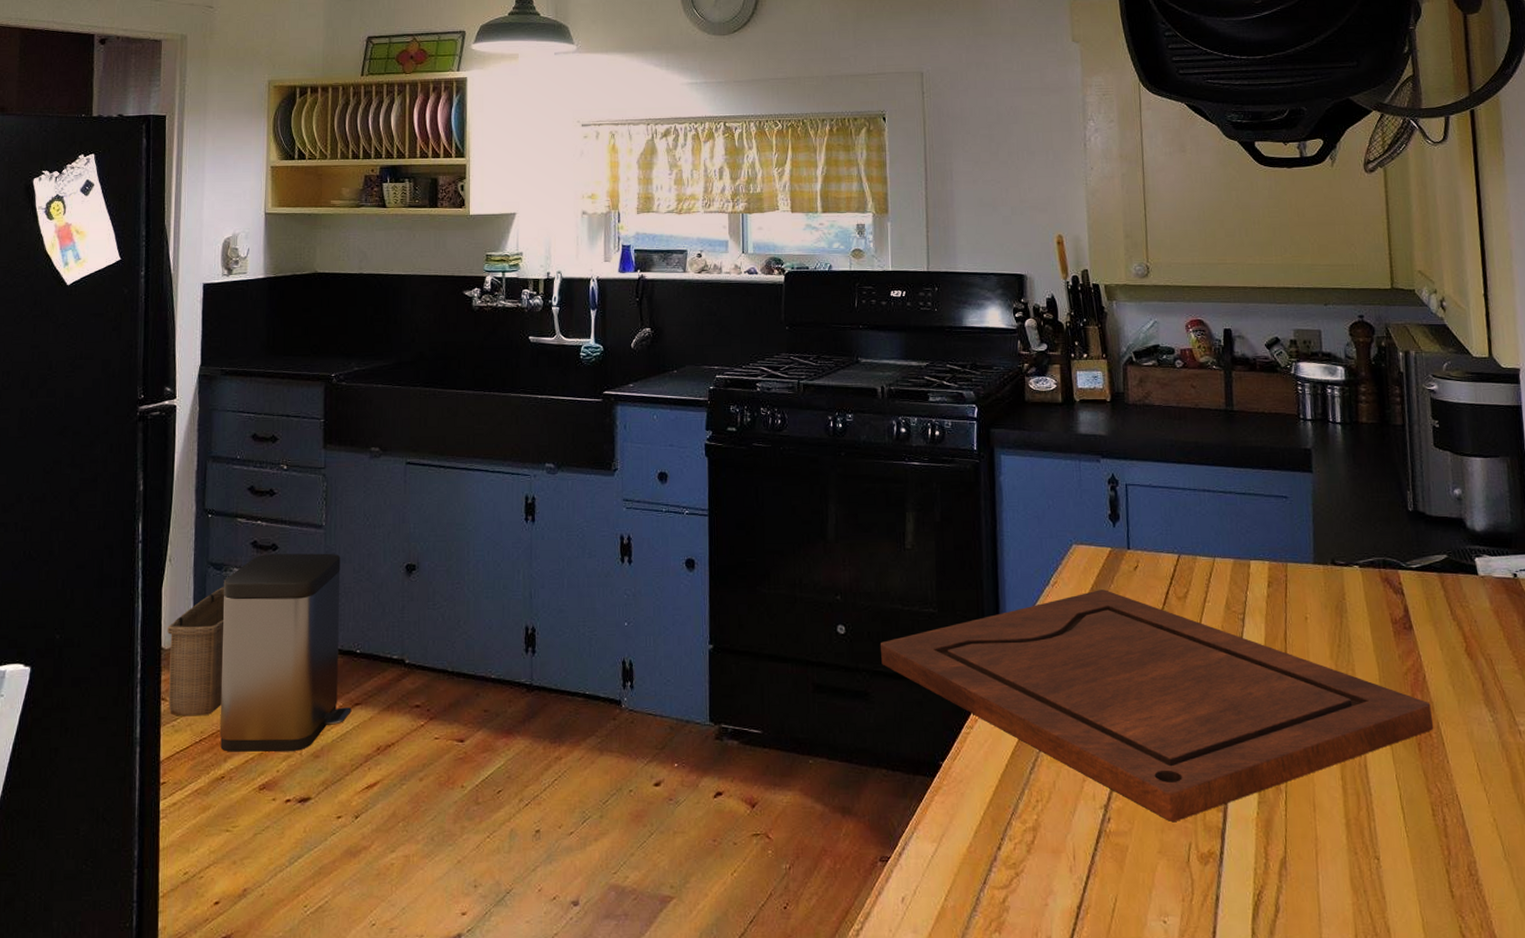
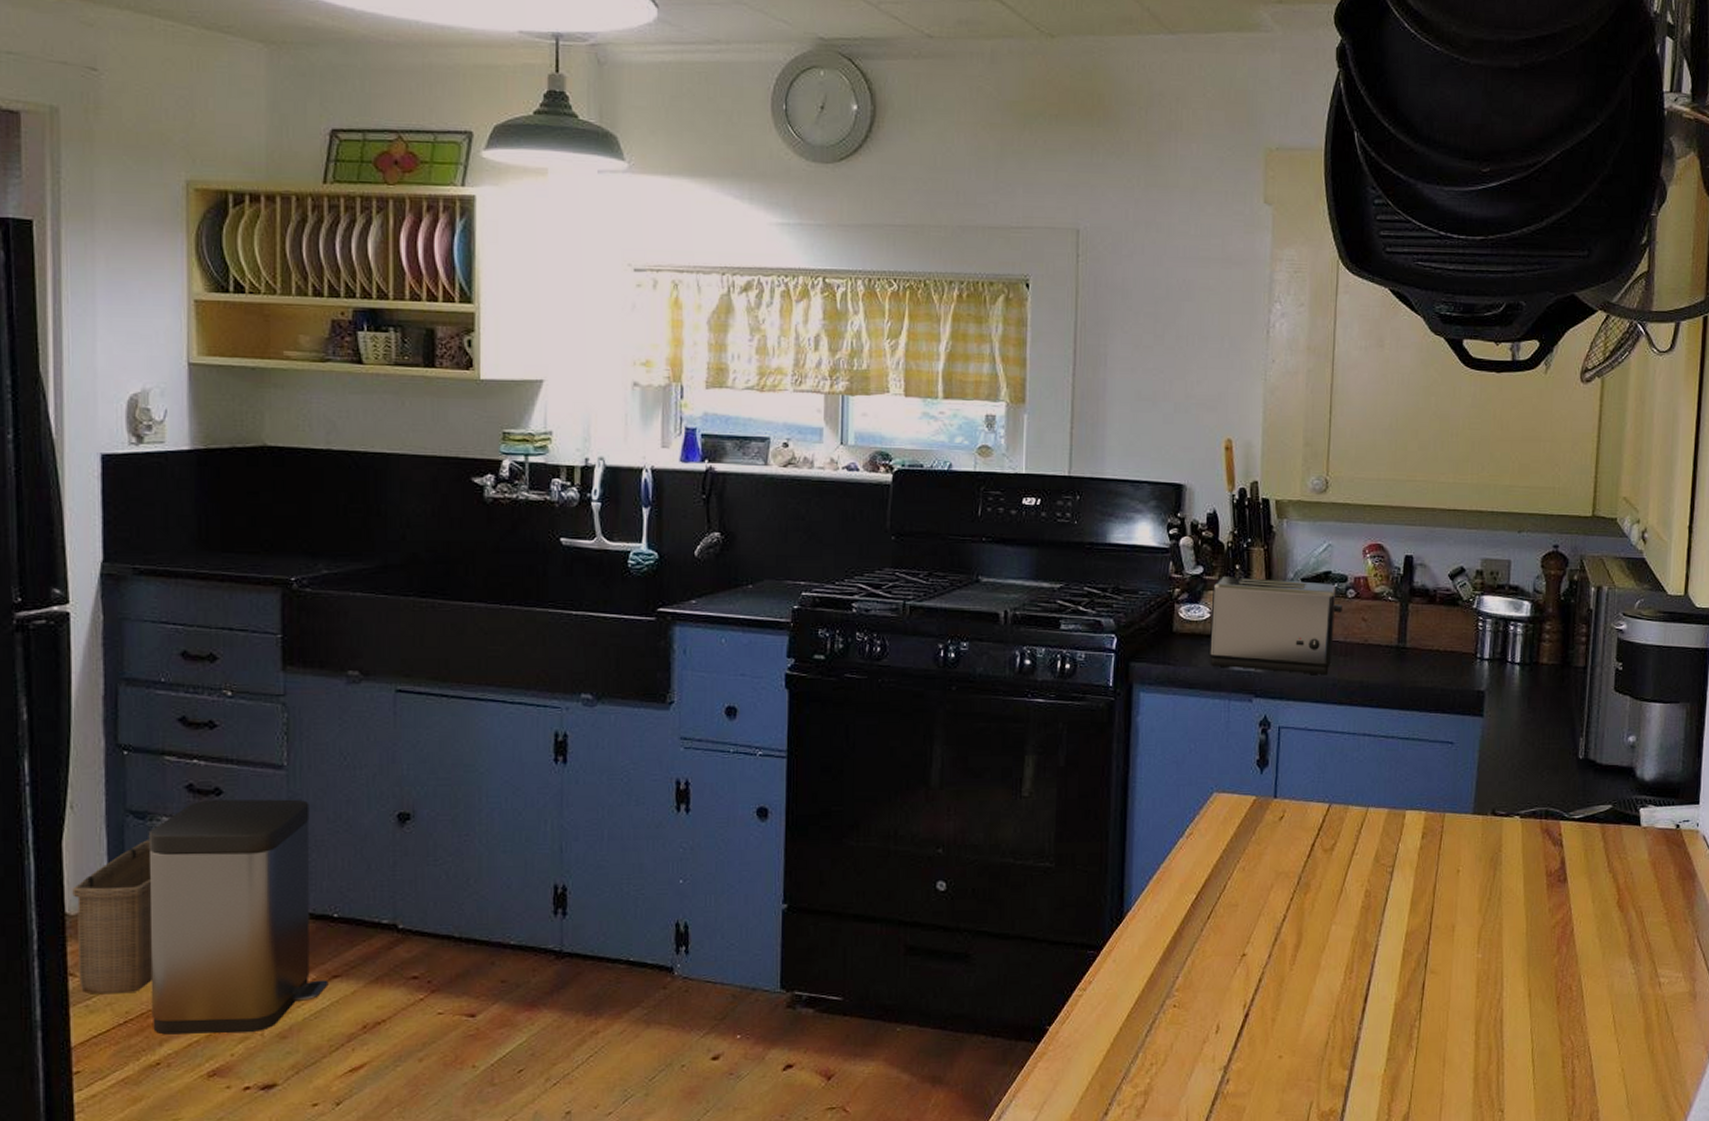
cutting board: present [881,589,1434,821] -> none [986,841,1575,1081]
toaster: none [1057,352,1173,438] -> present [1208,577,1342,676]

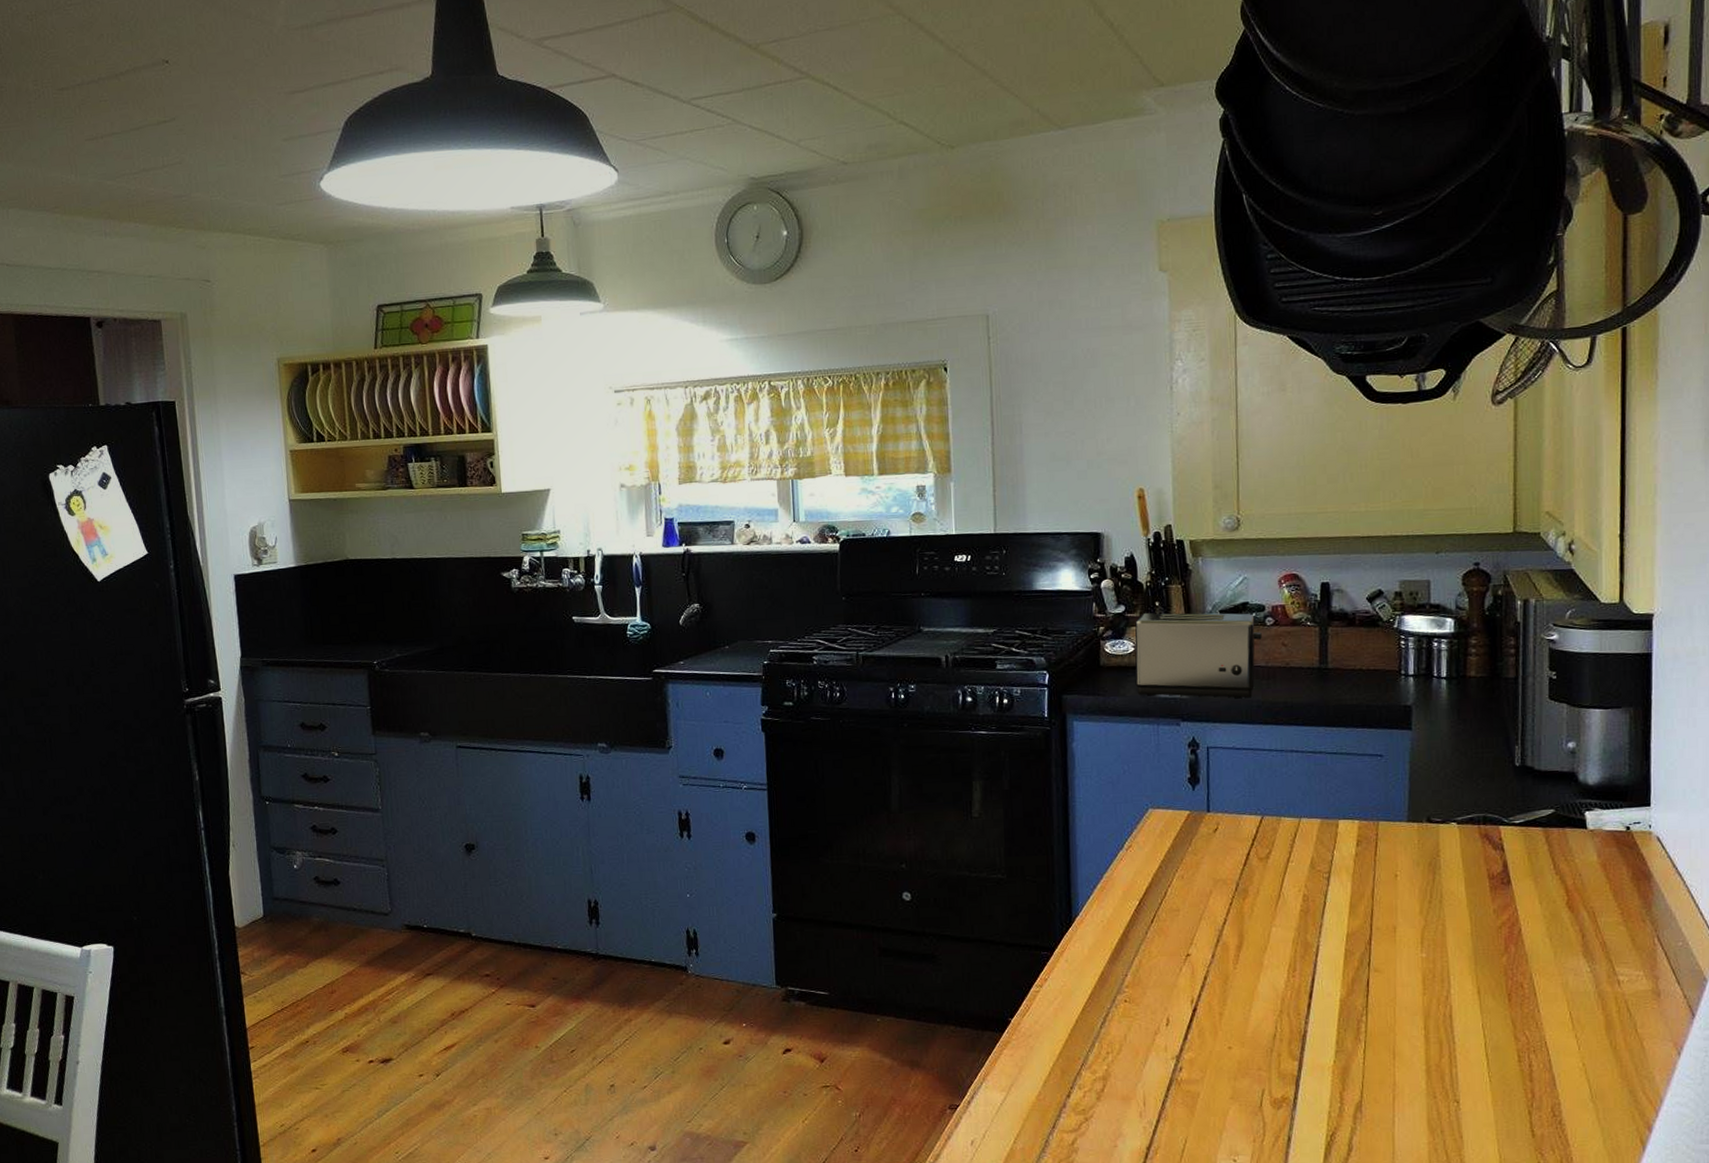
basket: present [72,840,152,995] -> none [239,869,298,988]
pedal bin: present [148,799,329,1035] -> none [287,835,424,1019]

